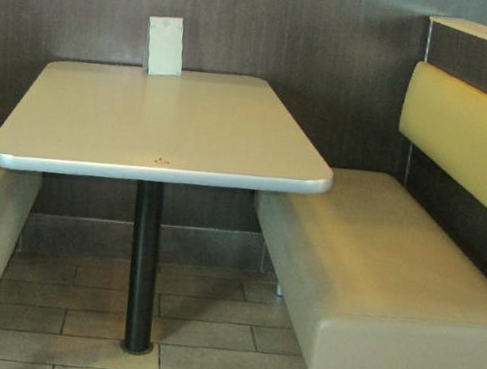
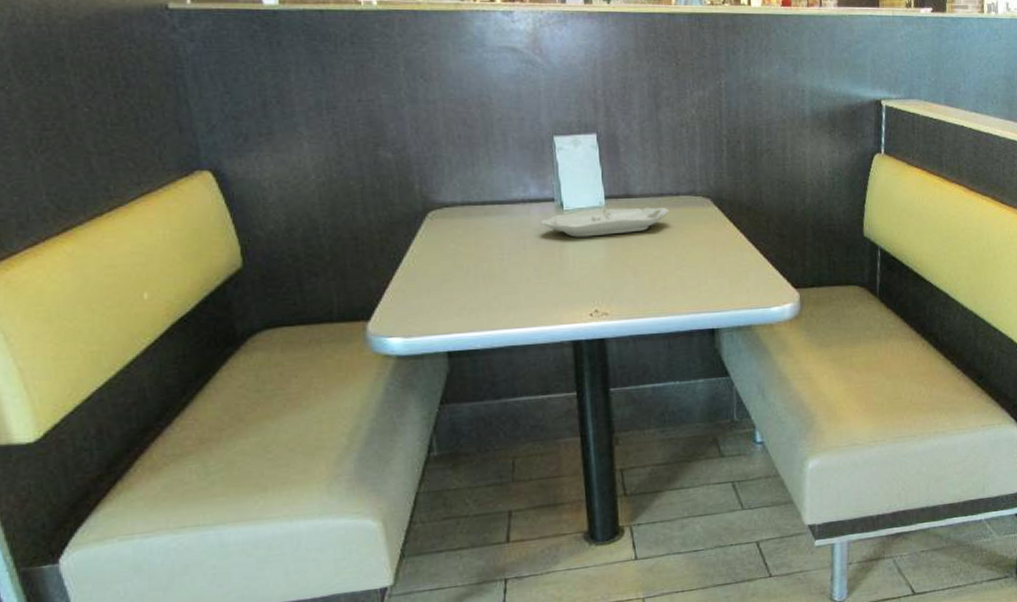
food tray: none [129,77,232,100] -> present [540,207,670,238]

